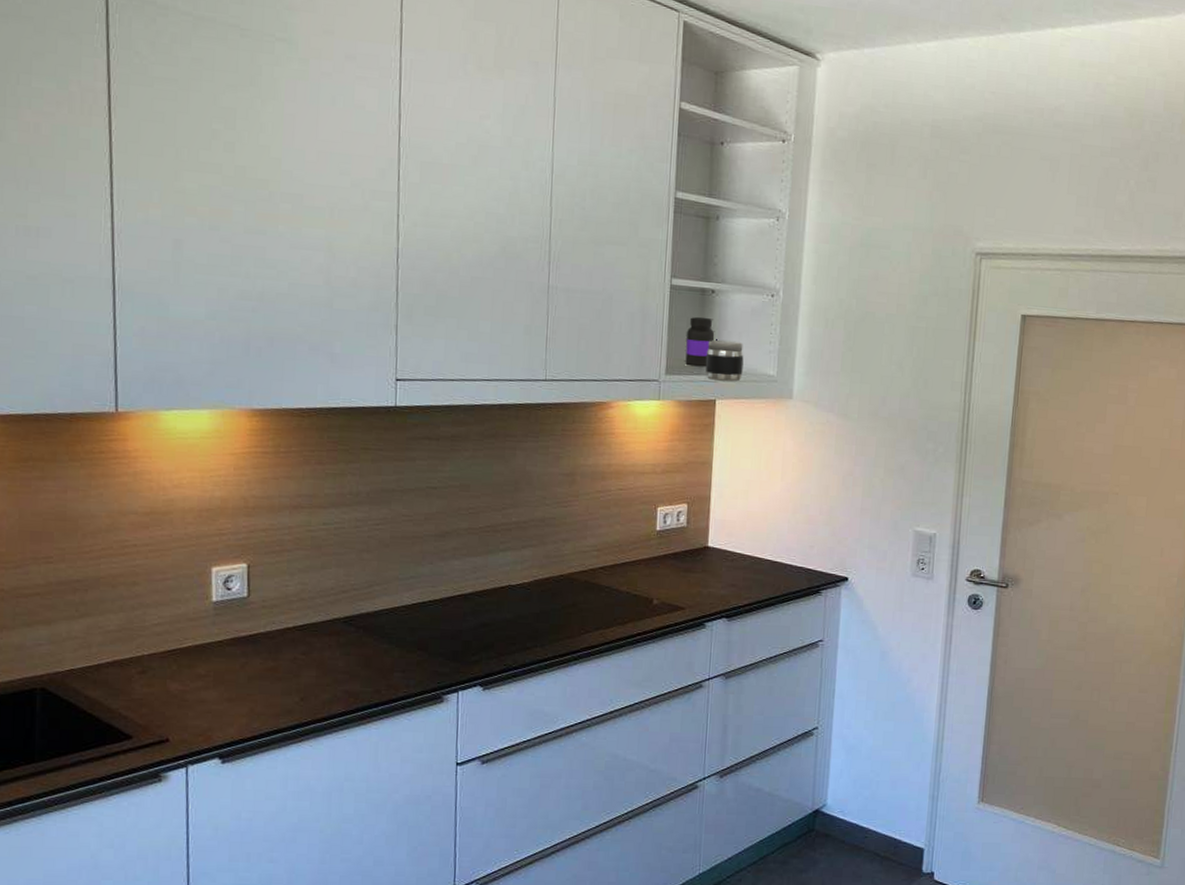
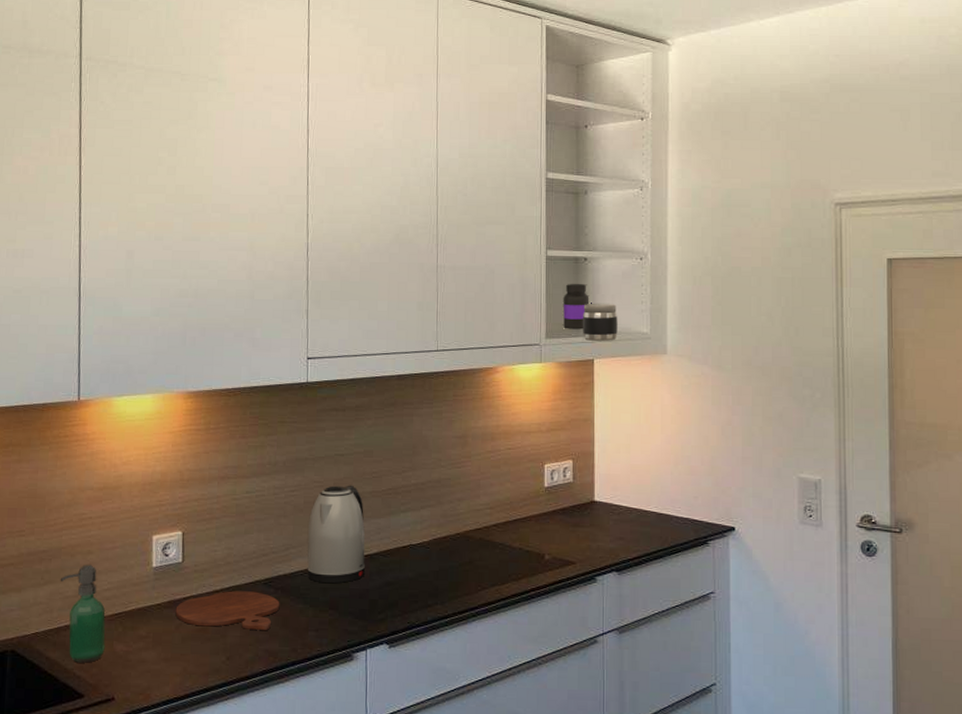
soap dispenser: none [99,595,157,703] -> present [60,563,106,663]
cutting board: none [240,628,362,670] -> present [175,591,280,630]
kettle: none [393,520,459,624] -> present [307,485,365,584]

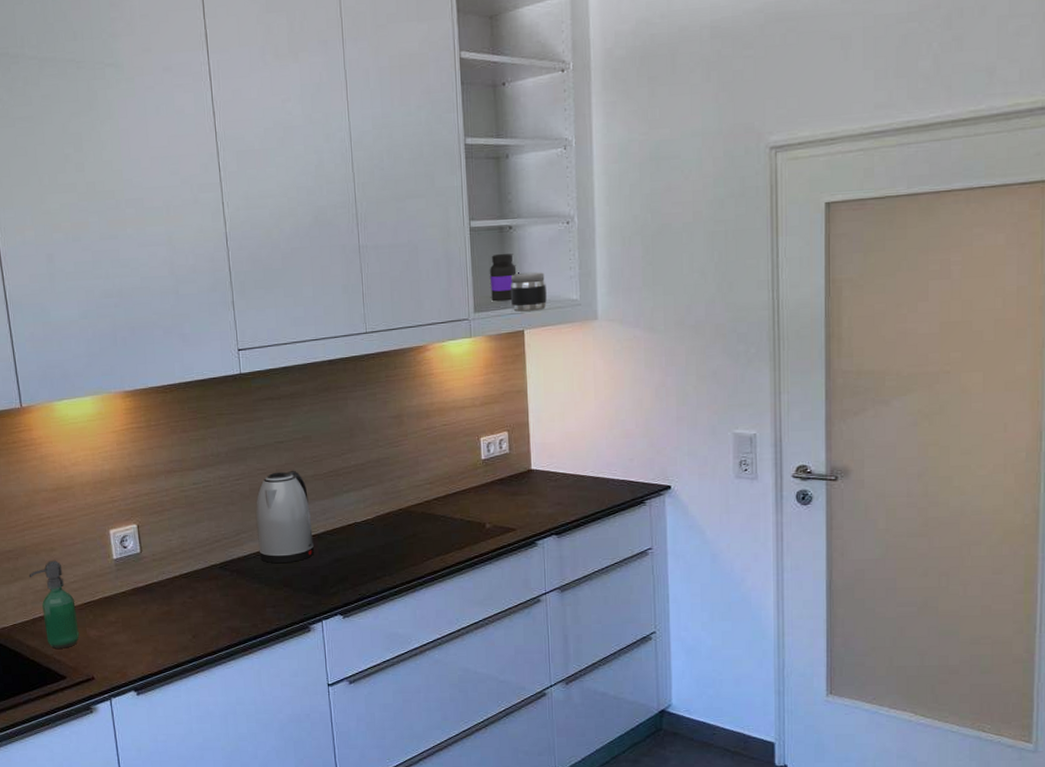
cutting board: present [175,591,280,630] -> none [140,575,237,610]

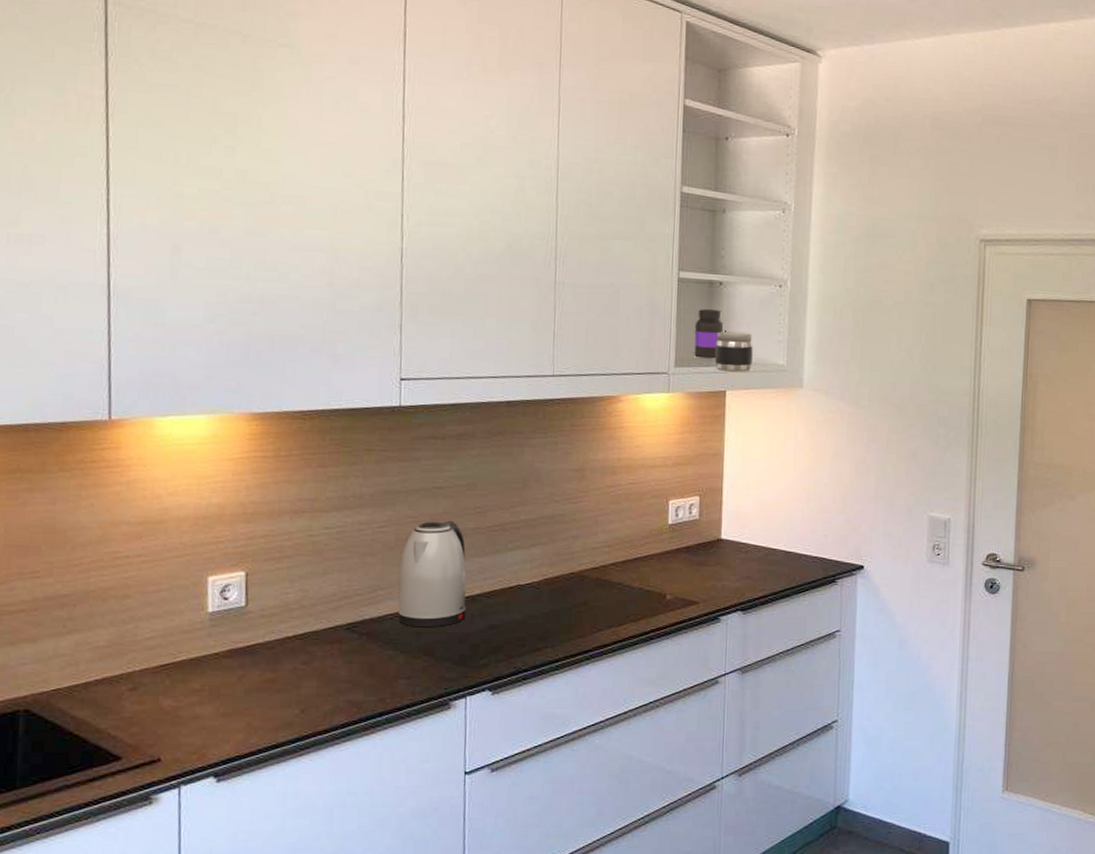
soap dispenser: present [29,559,80,649] -> none [88,609,149,721]

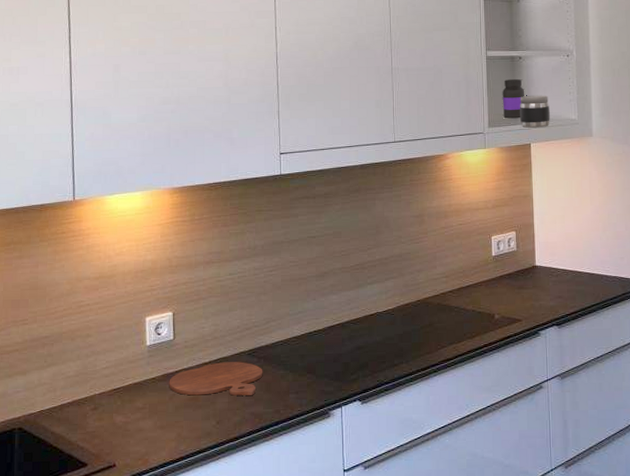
cutting board: none [237,637,366,679] -> present [169,362,263,396]
kettle: present [398,520,466,628] -> none [285,263,338,351]

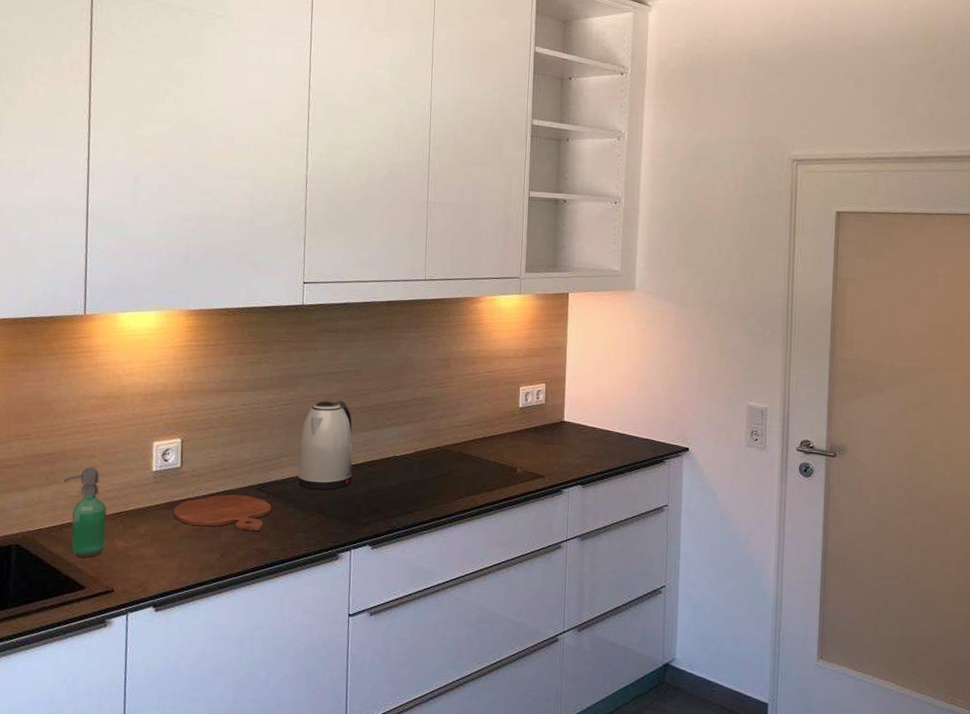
soap dispenser: none [62,345,106,435] -> present [64,466,107,558]
kettle: none [285,263,338,351] -> present [298,400,353,490]
jar: present [503,79,525,119] -> none [542,223,567,265]
jar: present [519,94,550,128] -> none [559,241,592,277]

